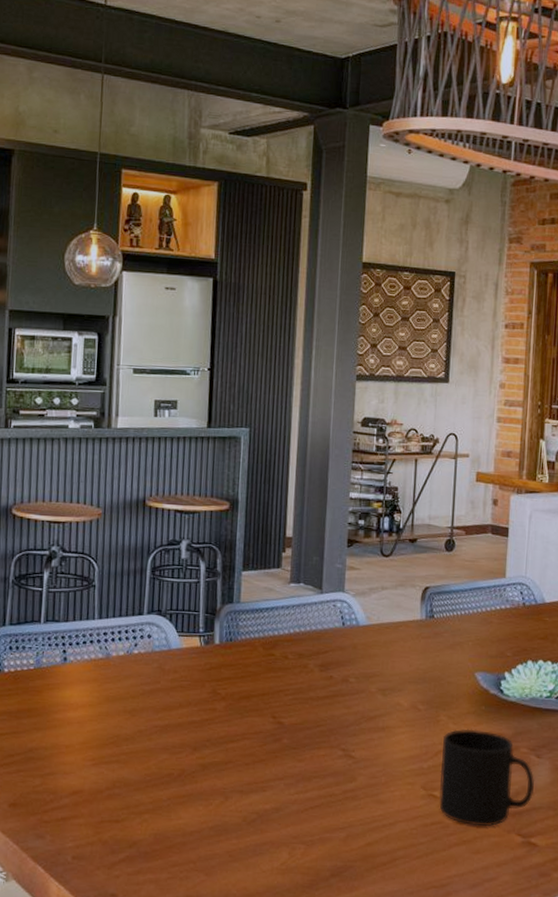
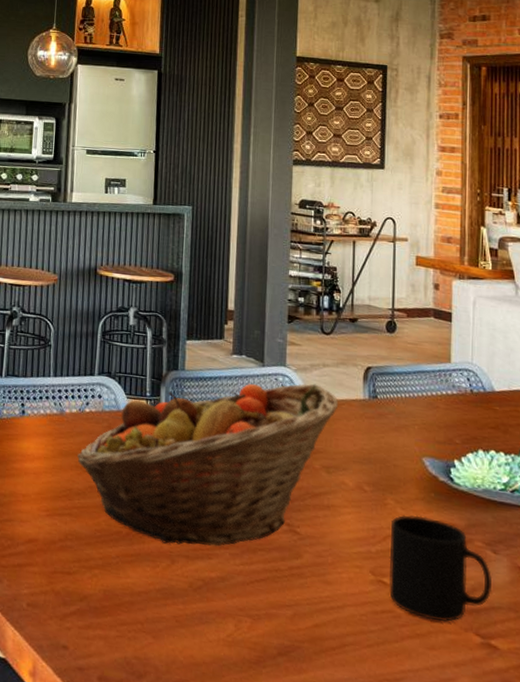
fruit basket: none [124,607,396,781] -> present [76,383,339,546]

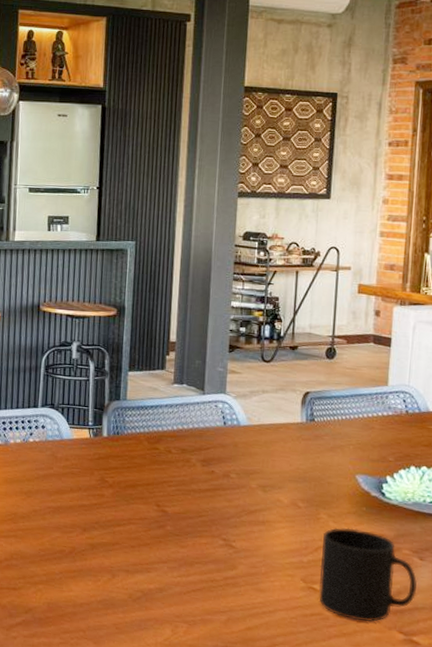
fruit basket: present [76,383,339,546] -> none [21,409,277,561]

